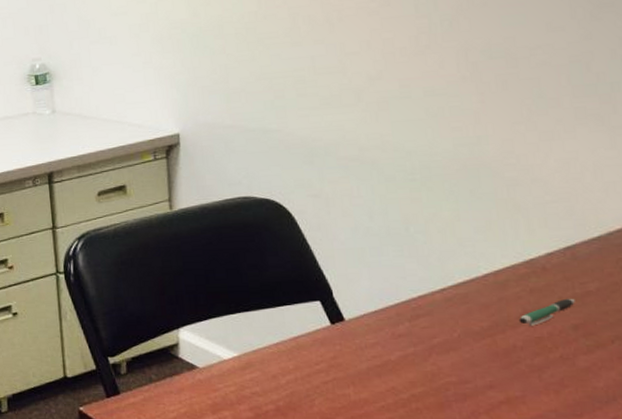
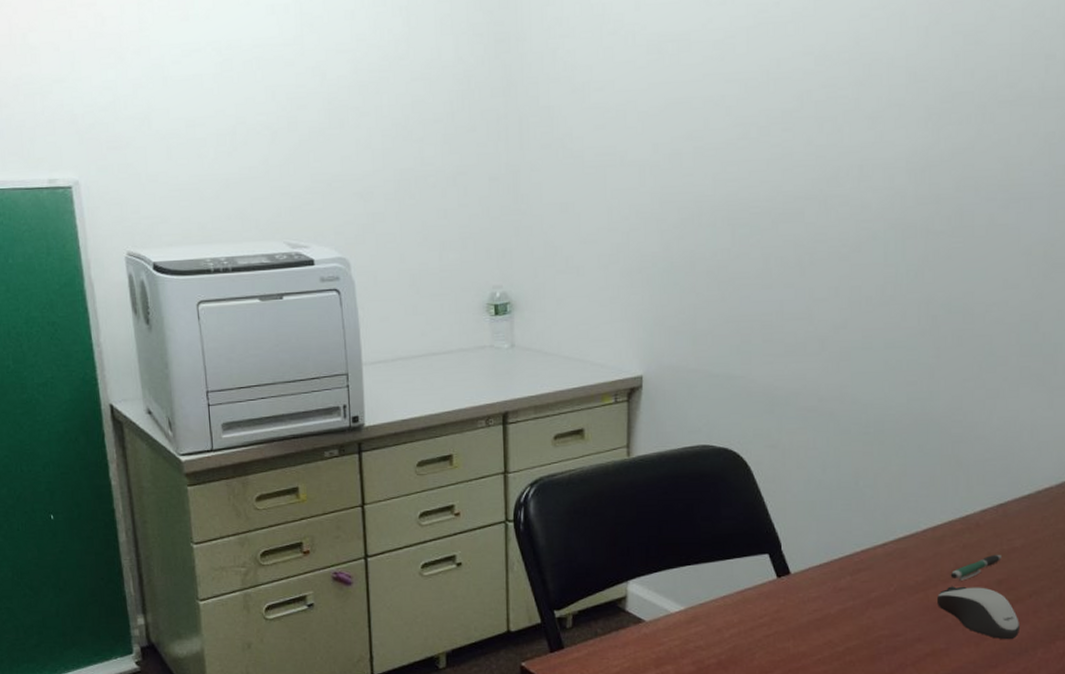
computer mouse: none [505,331,604,388] -> present [936,586,1019,640]

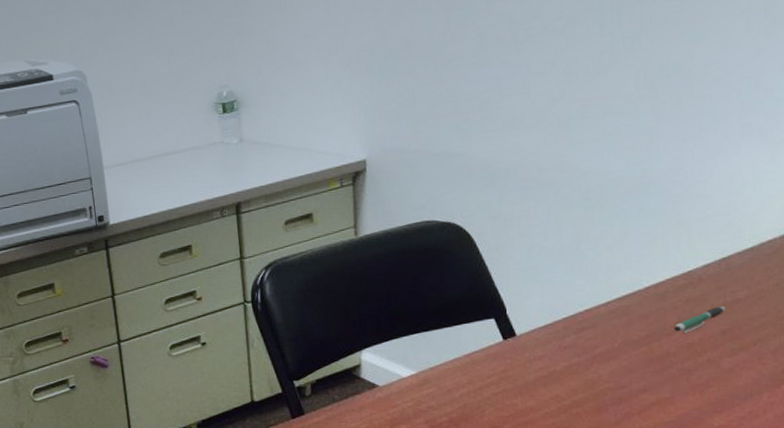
computer mouse: present [936,586,1019,640] -> none [660,338,744,386]

